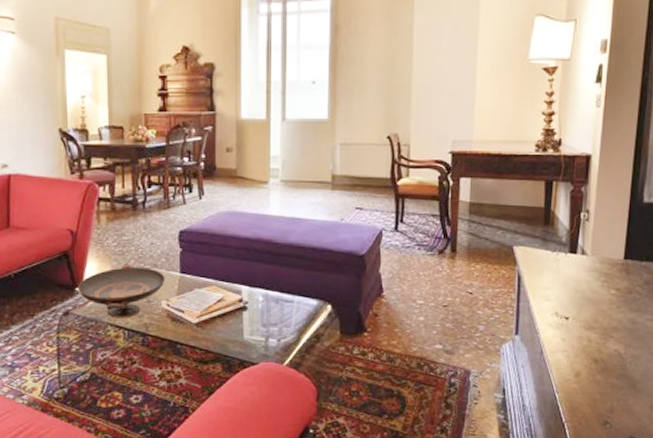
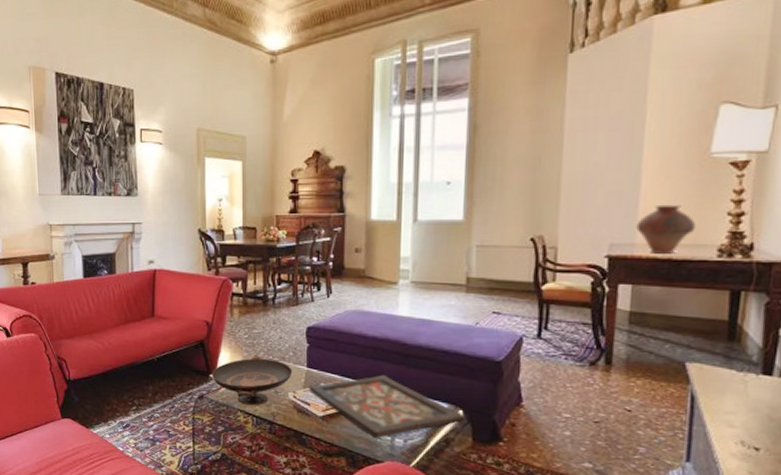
decorative tray: none [183,275,332,340] -> present [309,374,464,438]
vase: none [473,105,519,149] -> present [636,204,697,254]

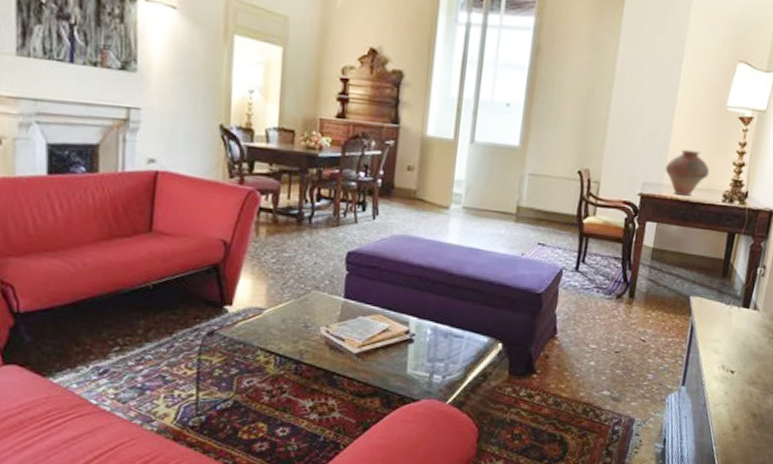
decorative bowl: present [212,356,293,406] -> none [227,284,327,343]
decorative tray: present [309,374,464,438] -> none [345,306,503,375]

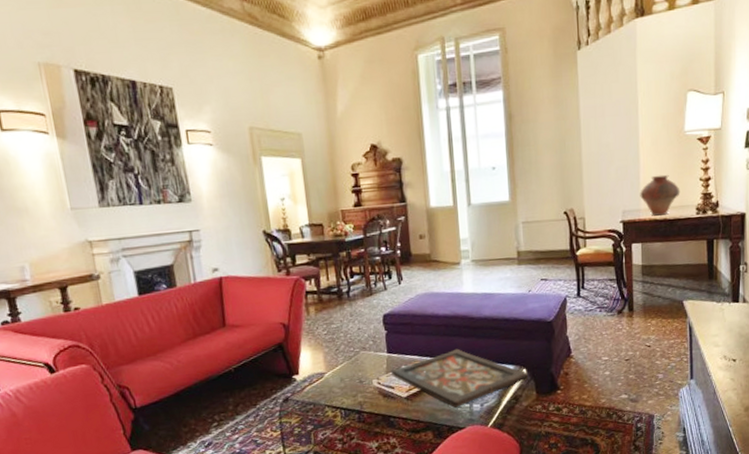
decorative tray: none [345,306,503,375] -> present [391,348,528,408]

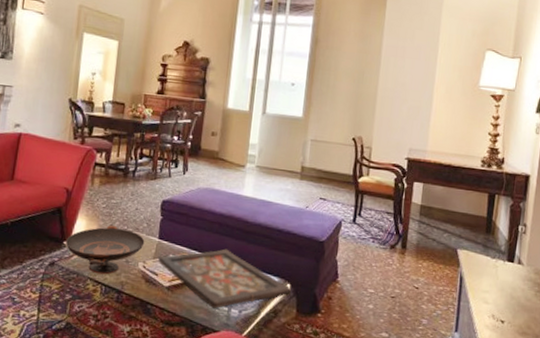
decorative bowl: none [295,350,374,400] -> present [66,225,145,275]
vase: present [640,174,680,216] -> none [428,121,468,161]

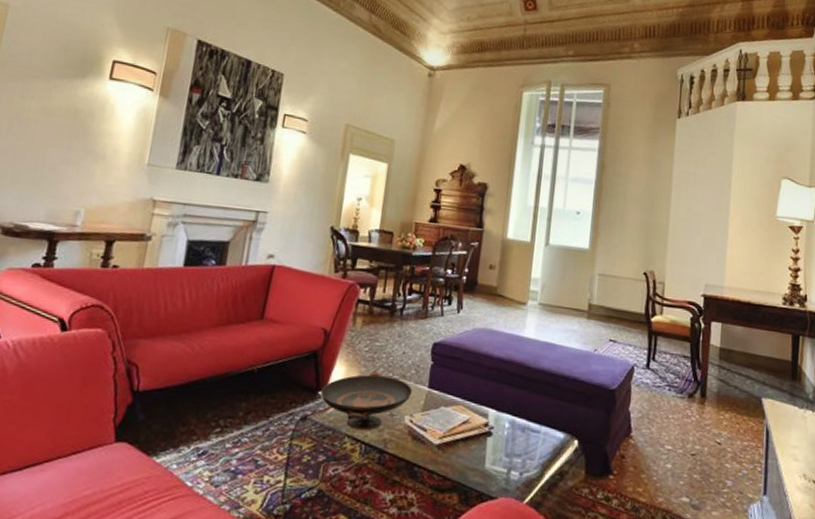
decorative tray: present [158,248,291,308] -> none [427,399,579,470]

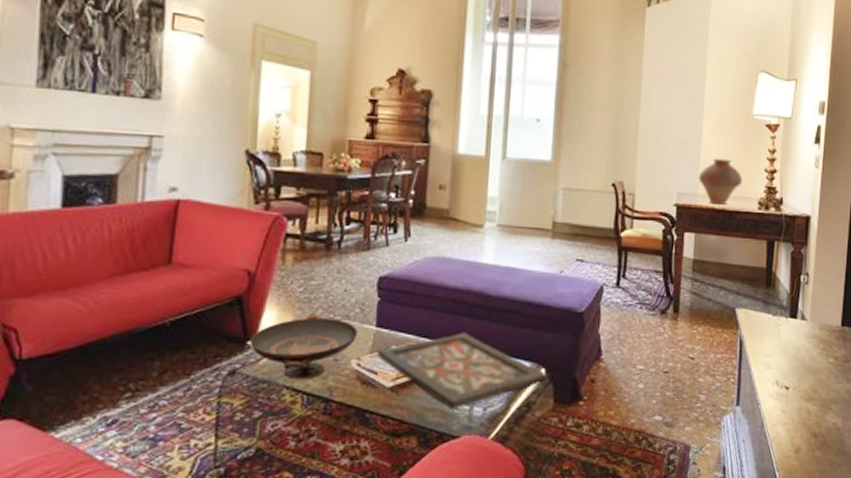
decorative tray: none [427,399,579,470] -> present [377,332,546,408]
vase: none [725,254,768,298] -> present [698,158,743,205]

